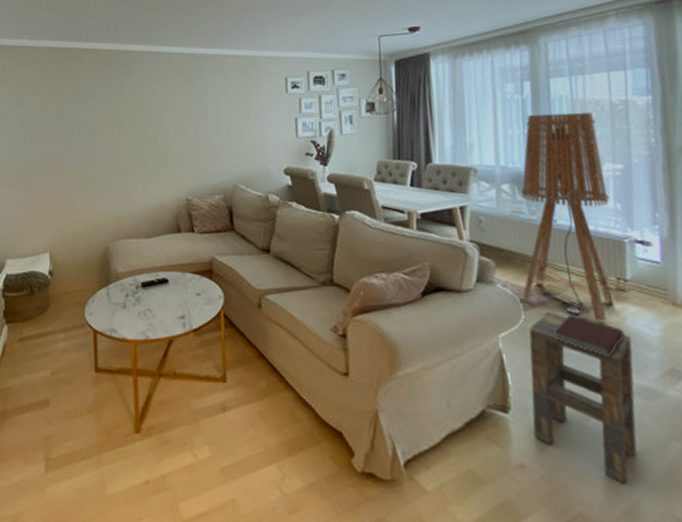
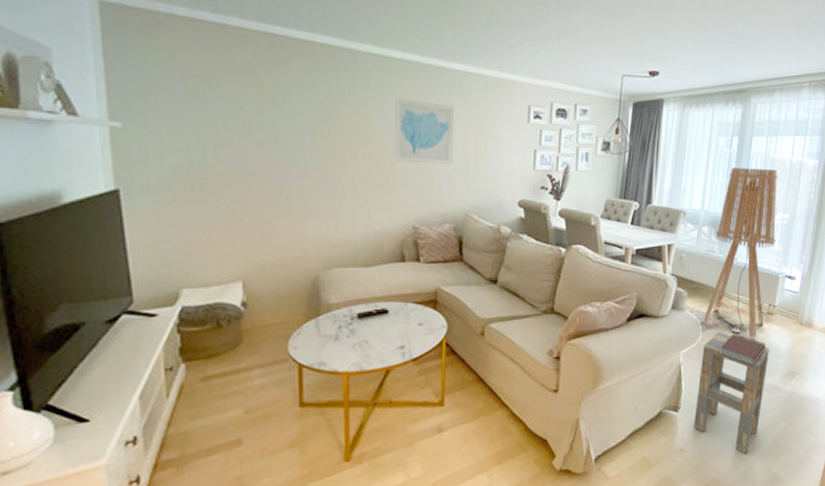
wall art: none [165,84,218,141] -> present [394,97,454,164]

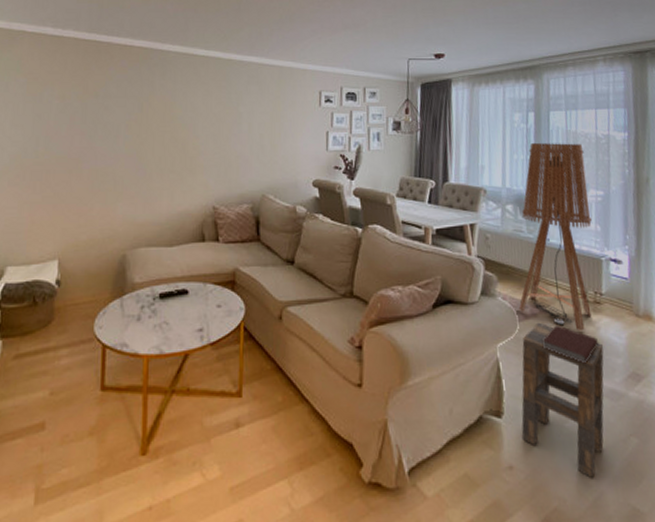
wall art: present [394,97,454,164] -> none [197,88,251,148]

